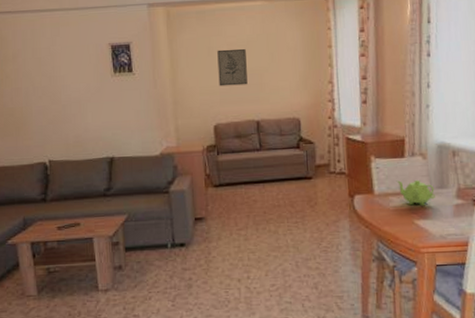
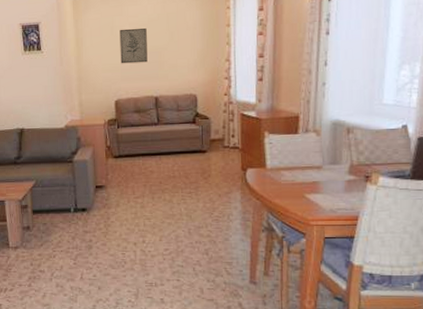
teapot: present [396,179,435,206] -> none [288,155,327,181]

